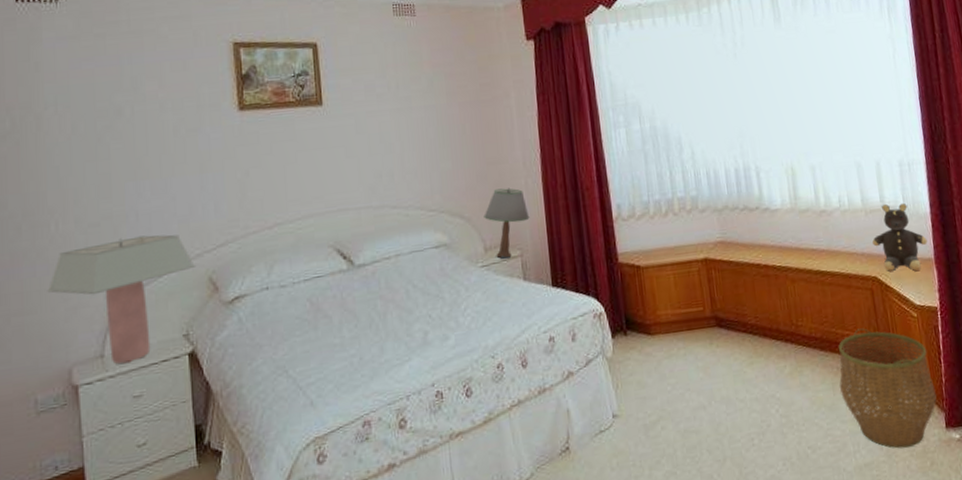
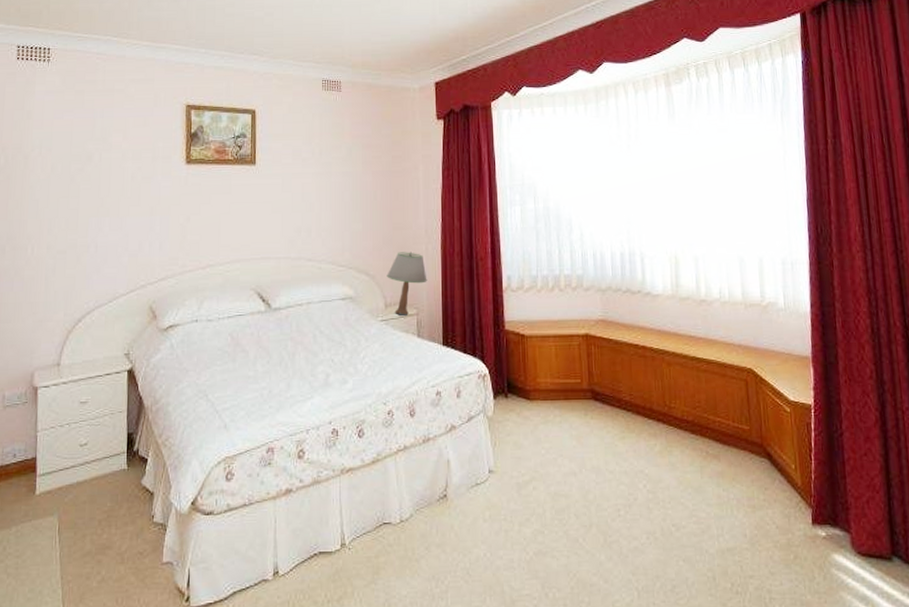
table lamp: present [47,234,195,364] -> none [20,265,139,372]
basket: present [838,328,937,449] -> none [707,417,805,538]
teddy bear: present [872,202,928,272] -> none [750,299,806,368]

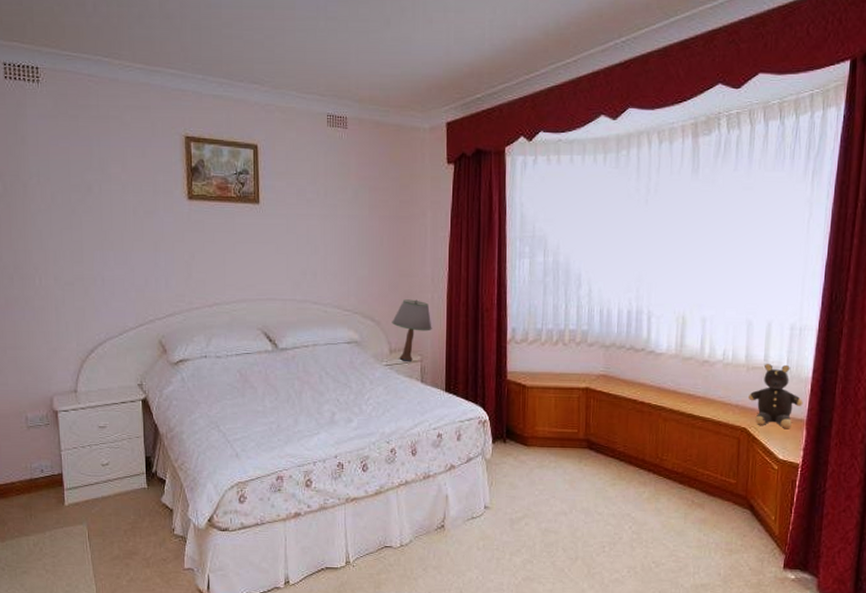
teddy bear: none [750,299,806,368] -> present [749,363,803,429]

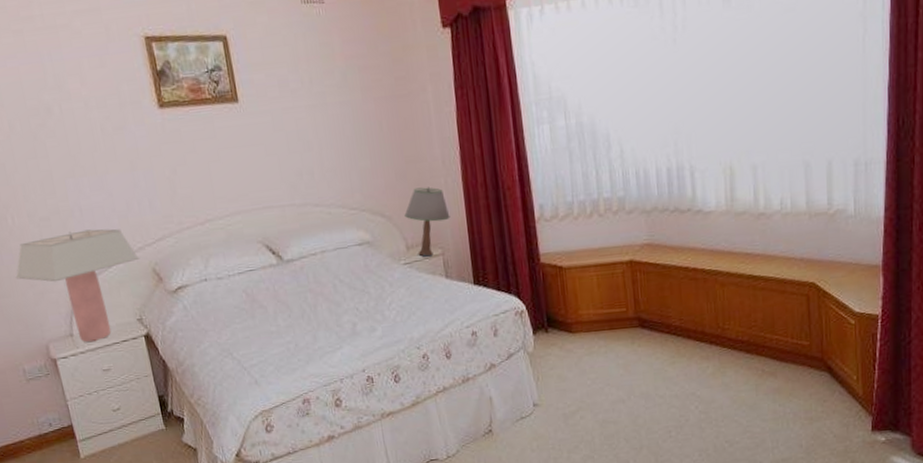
table lamp: none [33,298,148,399] -> present [15,229,139,342]
teddy bear: present [749,363,803,429] -> none [814,206,877,278]

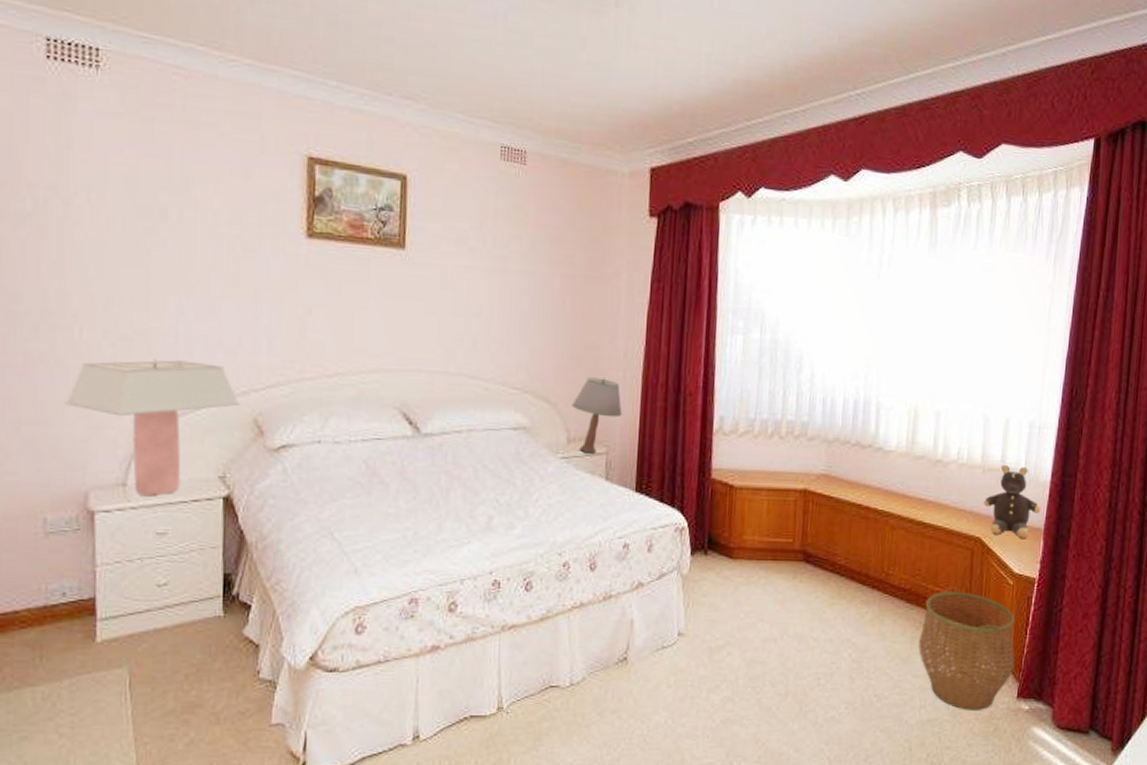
basket: none [762,333,865,447] -> present [918,587,1015,710]
teddy bear: none [814,206,877,278] -> present [984,464,1041,539]

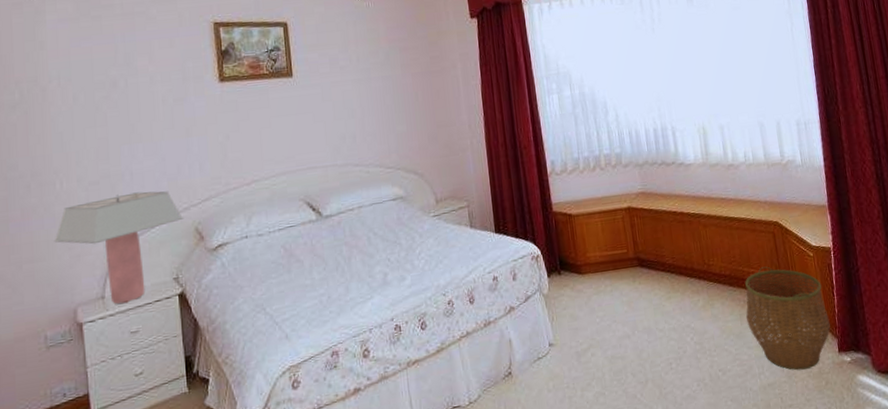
table lamp: present [572,377,623,454] -> none [435,147,475,209]
teddy bear: present [984,464,1041,539] -> none [774,157,822,217]

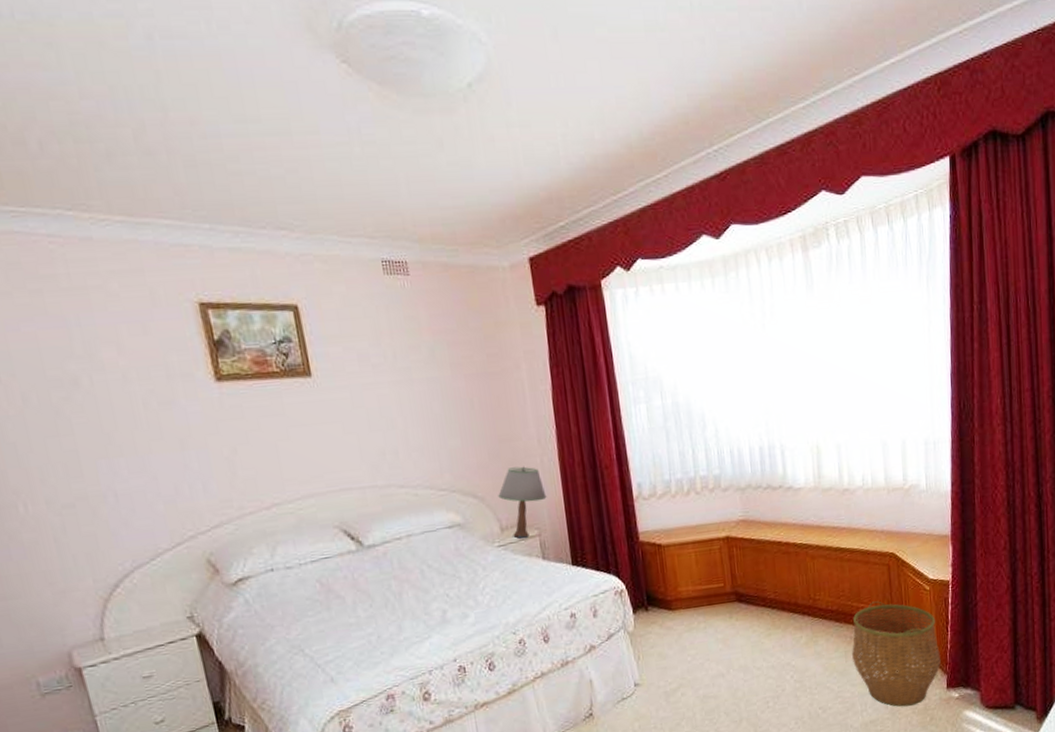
table lamp: present [54,191,183,304] -> none [28,516,190,646]
table lamp: none [435,147,475,209] -> present [498,466,547,539]

